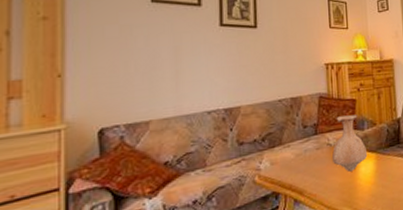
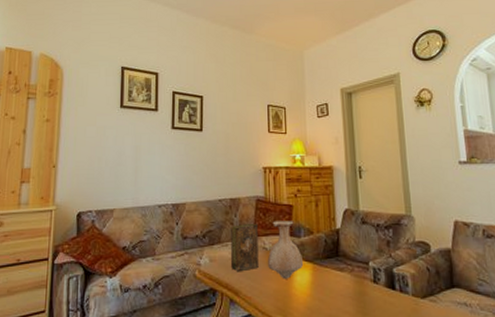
book: none [293,120,323,172] -> present [231,223,259,272]

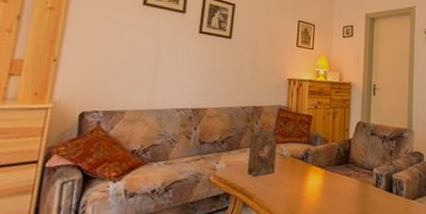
vase: present [267,221,304,279] -> none [282,130,317,184]

